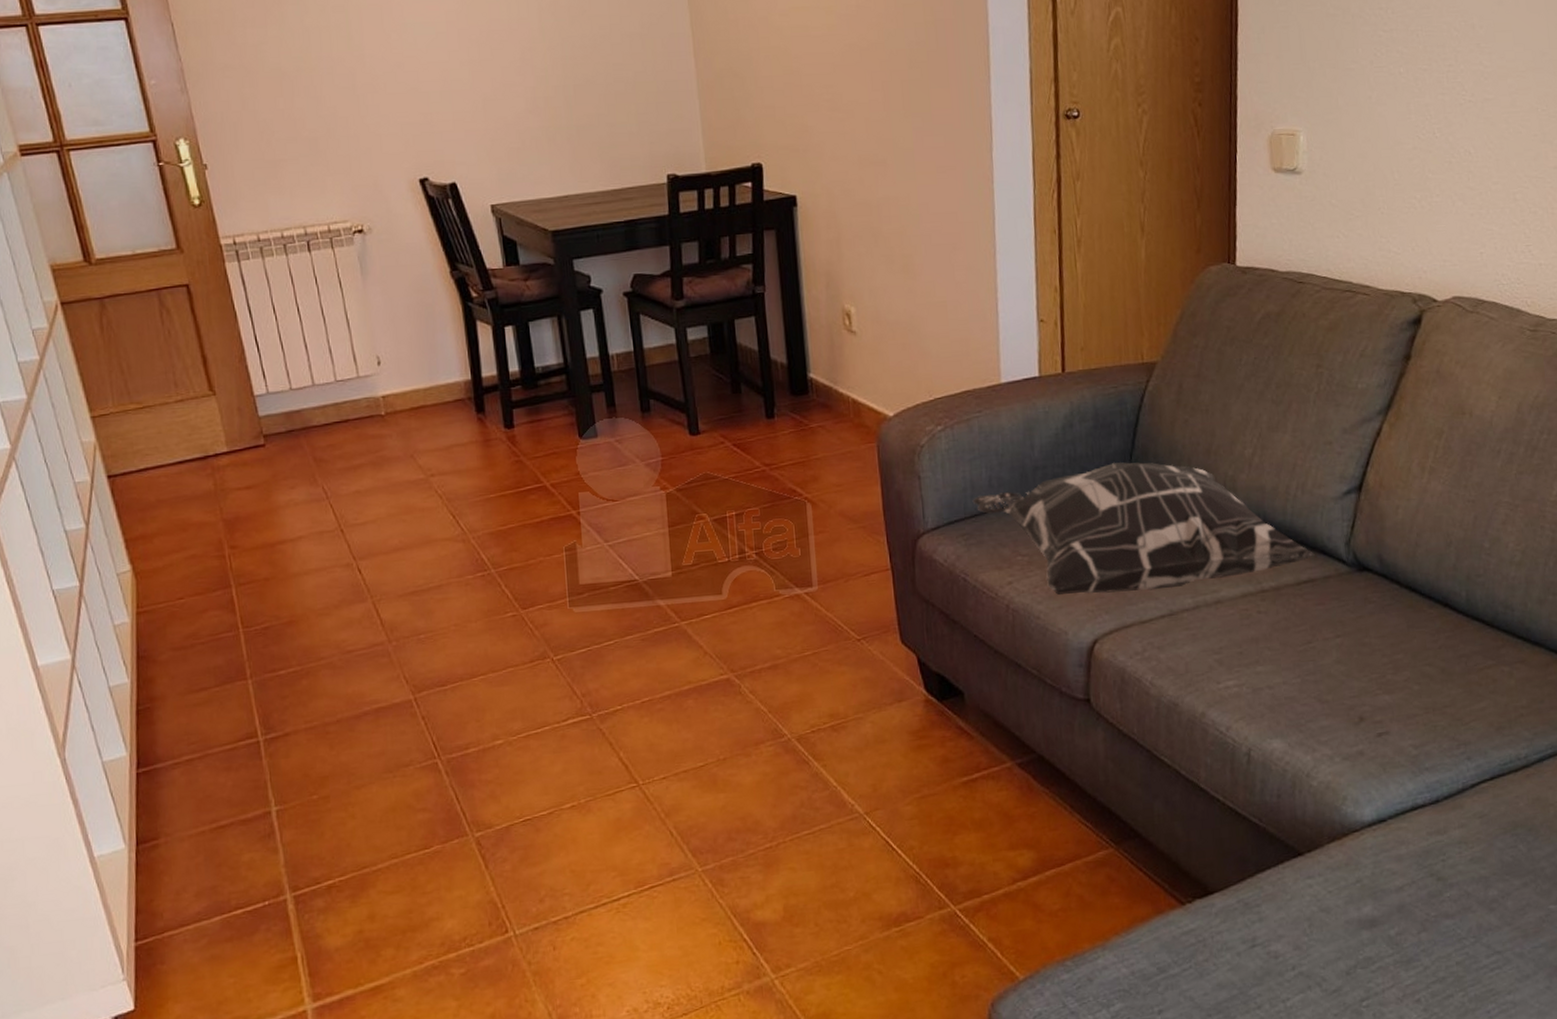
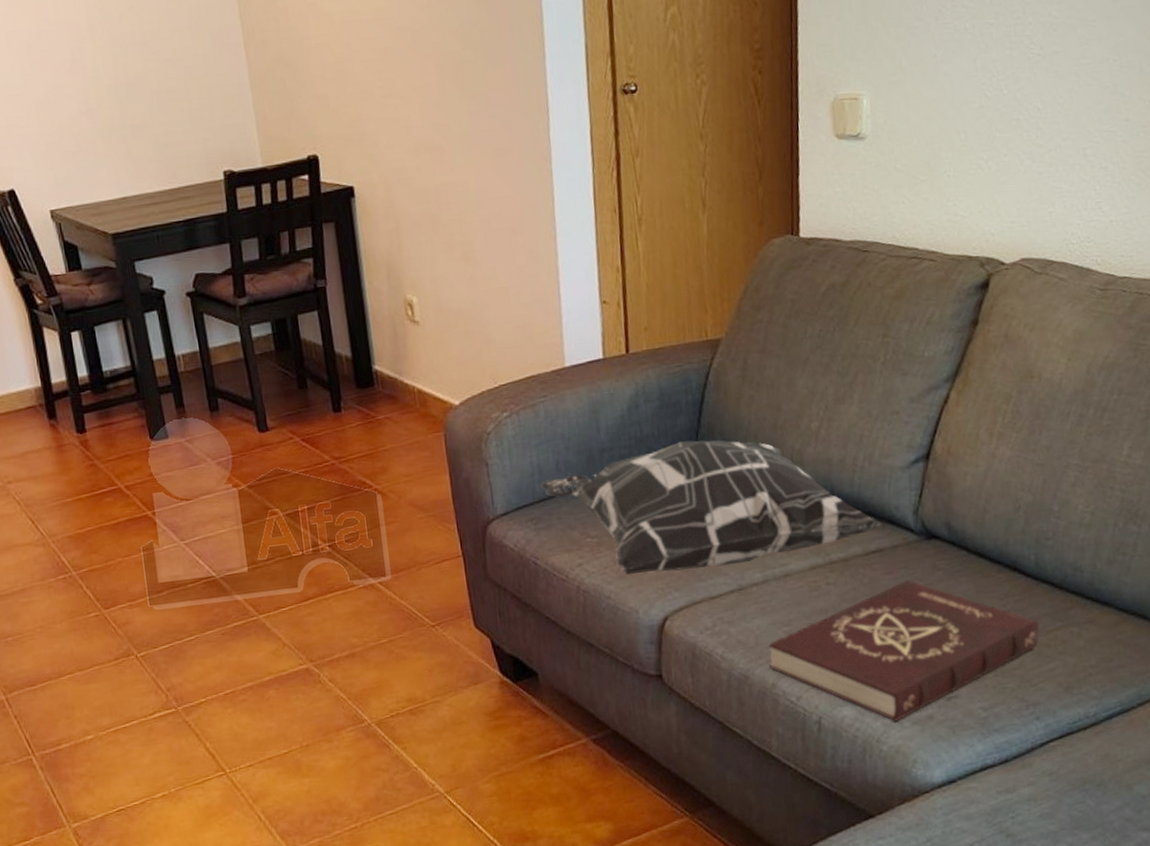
book: none [1198,611,1471,756] -> present [768,579,1040,722]

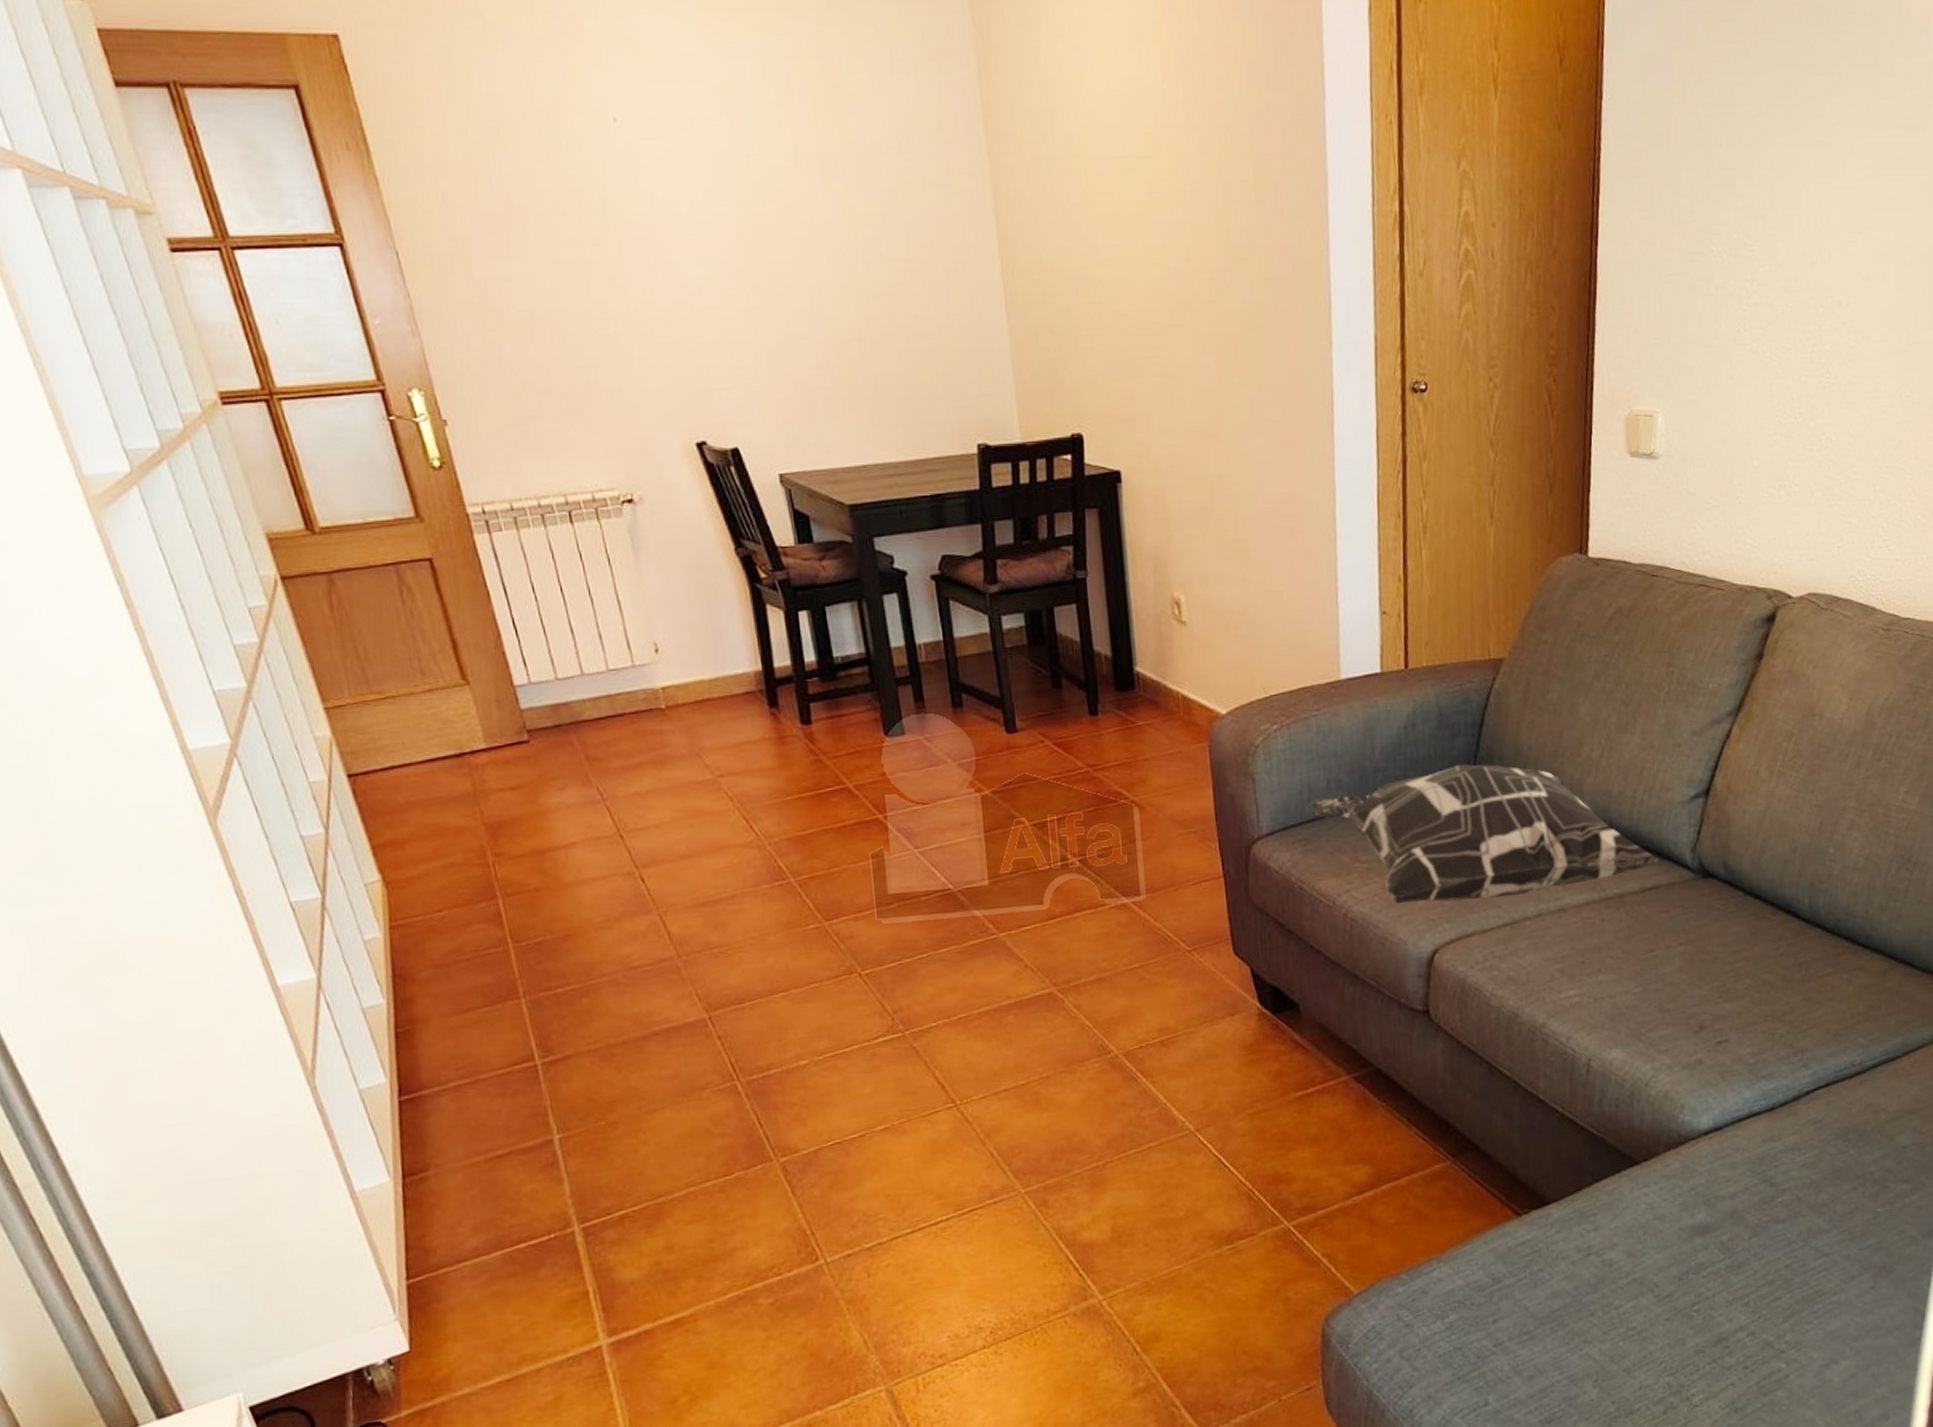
book: present [768,579,1040,722] -> none [1540,919,1811,1065]

